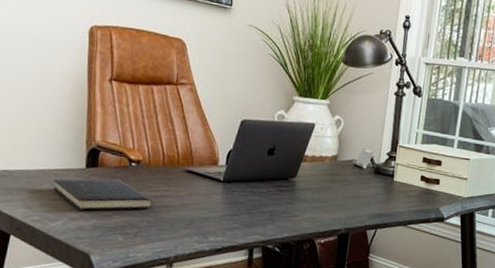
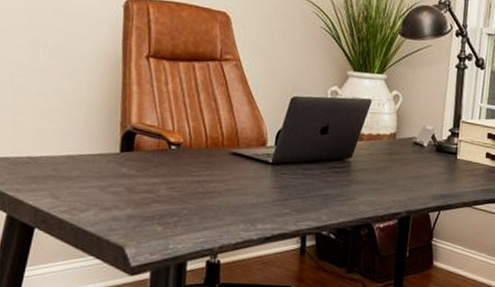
hardcover book: present [53,178,153,211] -> none [83,164,195,199]

